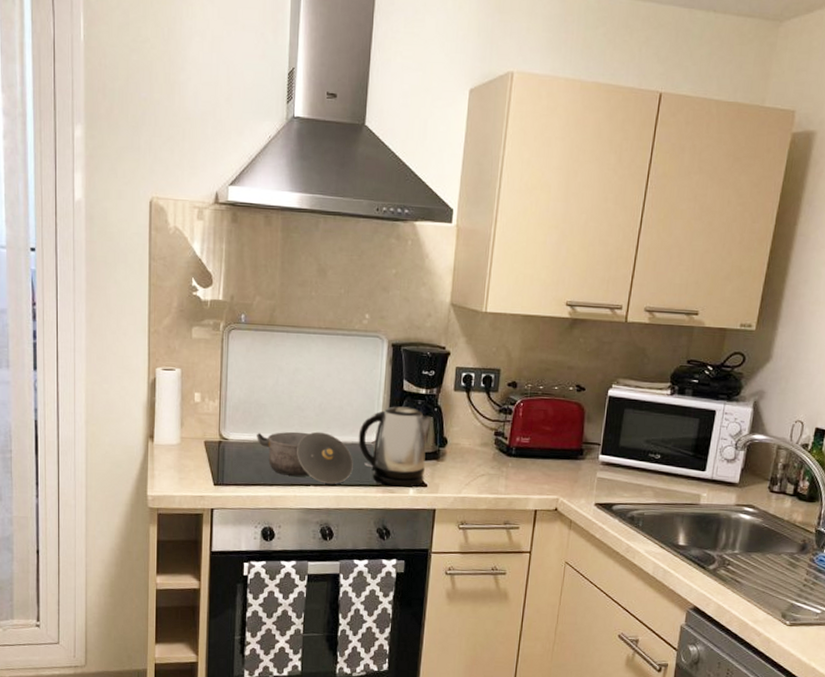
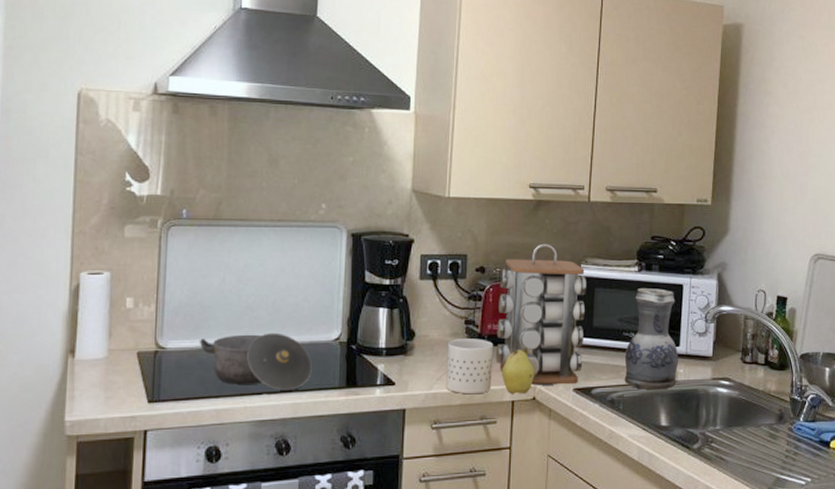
kettle: present [358,406,432,487] -> none [317,299,397,387]
mug: none [474,449,521,501] -> present [446,339,494,395]
spice rack: none [521,362,617,499] -> present [495,243,586,385]
fruit: none [526,462,559,504] -> present [501,349,535,394]
ceramic jug: none [646,411,706,512] -> present [624,287,679,391]

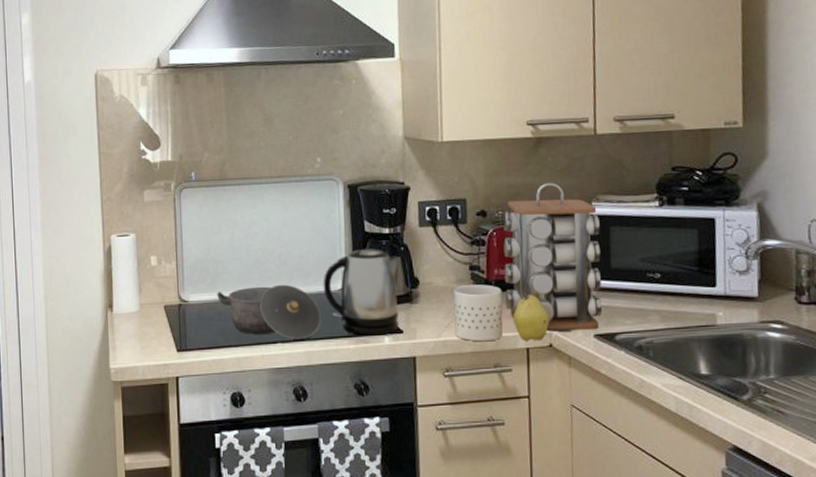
kettle: none [317,299,397,387] -> present [323,249,399,336]
ceramic jug: present [624,287,679,391] -> none [651,223,717,336]

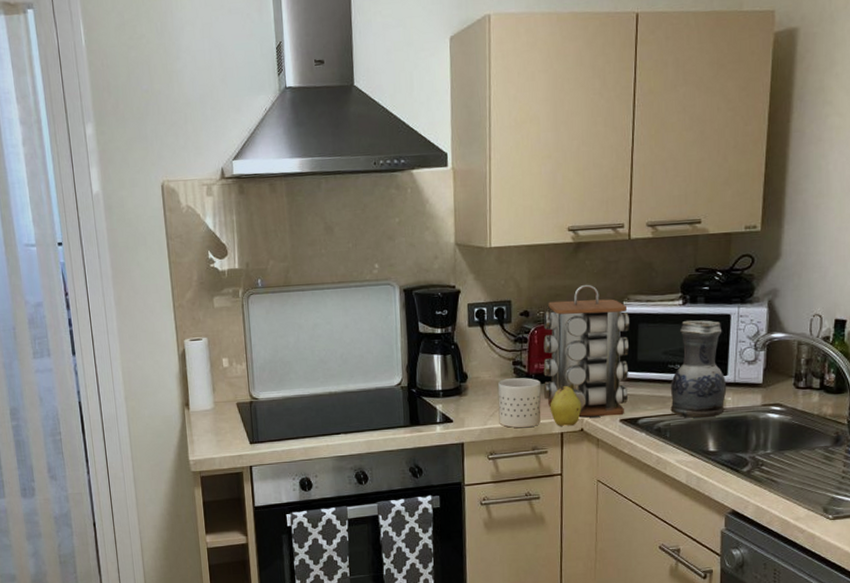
cooking pot: present [217,284,321,339] -> none [285,381,380,430]
kettle: present [323,249,399,336] -> none [381,347,450,425]
ceramic jug: none [651,223,717,336] -> present [670,320,727,419]

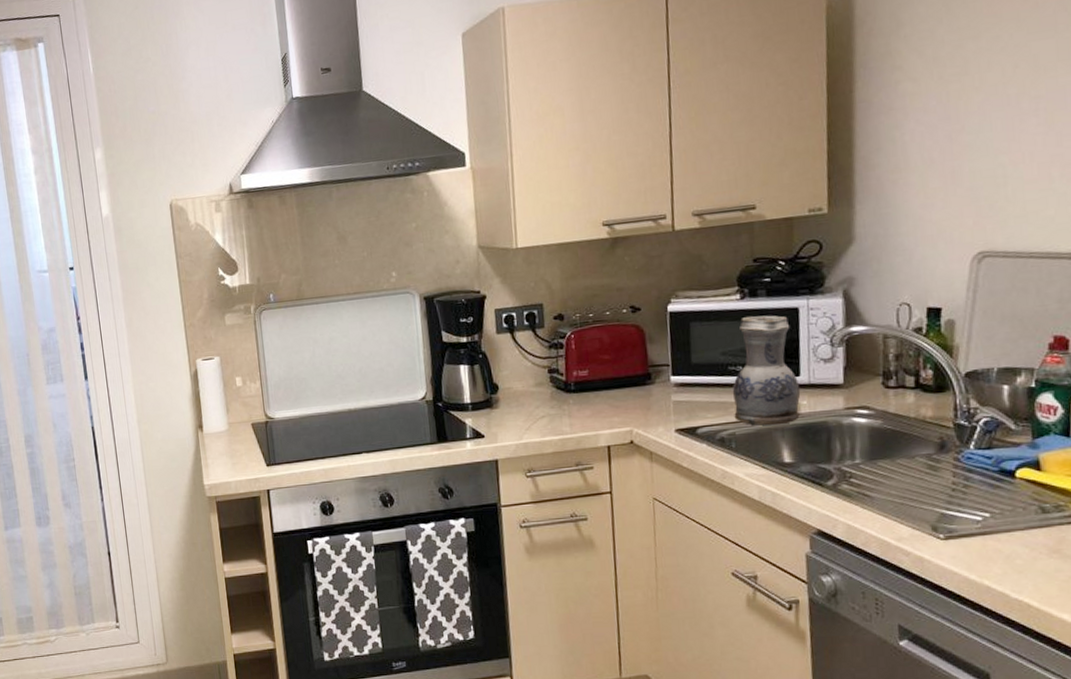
mug: present [497,377,542,428] -> none [532,386,584,442]
spice rack: present [543,284,629,418] -> none [580,282,683,429]
fruit: present [550,385,582,426] -> none [593,393,630,439]

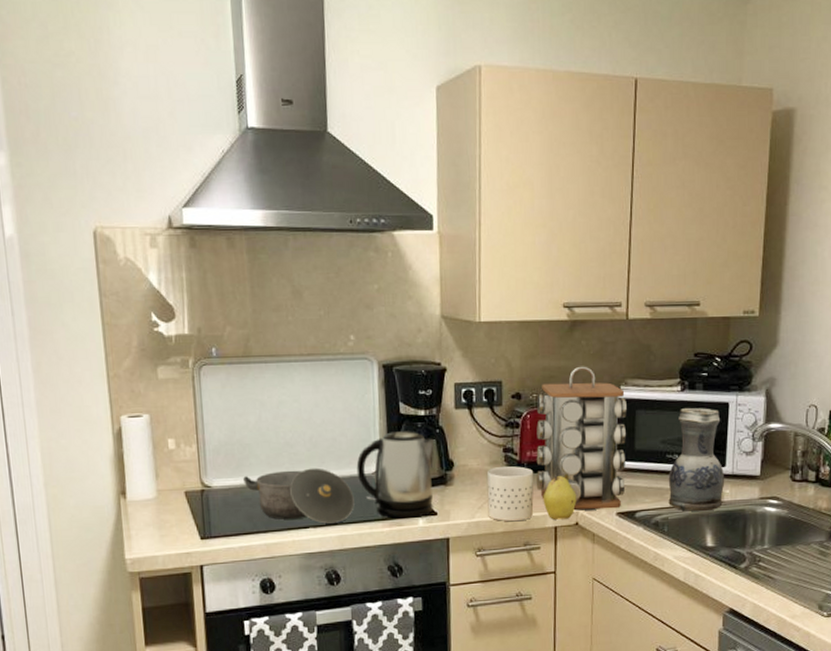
cooking pot: none [301,397,404,449] -> present [243,467,355,524]
kettle: none [403,358,480,442] -> present [356,431,434,518]
mug: none [532,386,584,442] -> present [486,466,534,522]
spice rack: none [580,282,683,429] -> present [536,366,627,511]
fruit: none [593,393,630,439] -> present [543,475,577,520]

